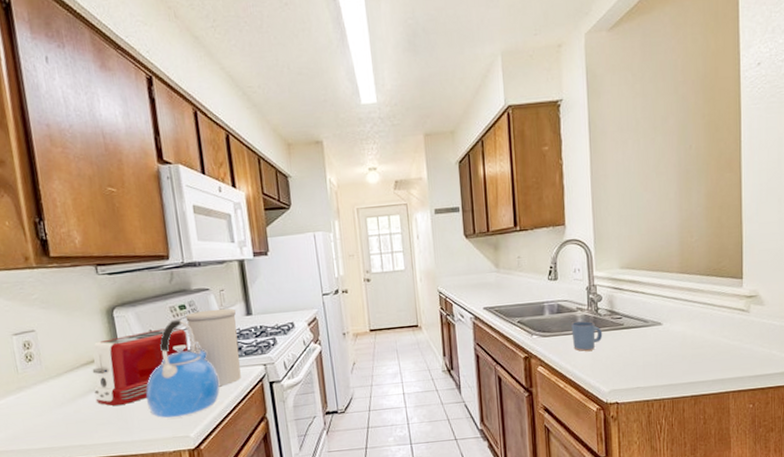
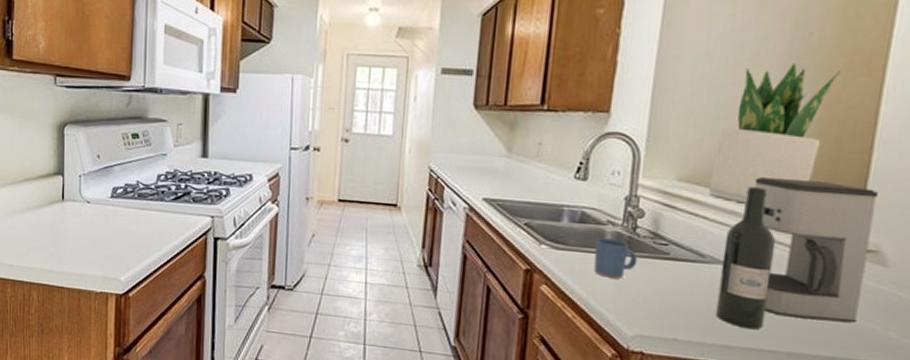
toaster: present [92,328,189,406] -> none [32,155,135,231]
kettle: present [146,319,221,418] -> none [83,148,161,256]
canister: present [185,308,241,387] -> none [136,143,190,232]
planter: none [642,169,713,278] -> present [709,63,840,204]
wine bottle: none [659,264,694,369] -> present [715,187,777,330]
coffee maker: none [671,252,751,355] -> present [754,177,879,324]

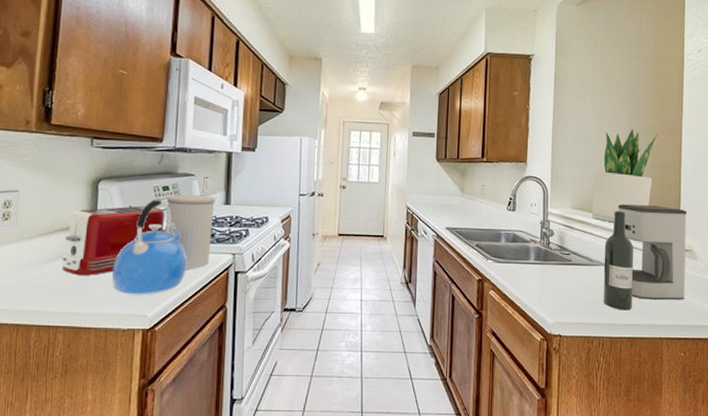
toaster: none [32,155,135,231] -> present [61,206,165,275]
kettle: none [83,148,161,256] -> present [112,199,187,295]
canister: none [136,143,190,232] -> present [165,194,215,270]
mug: present [594,238,638,279] -> none [523,252,552,281]

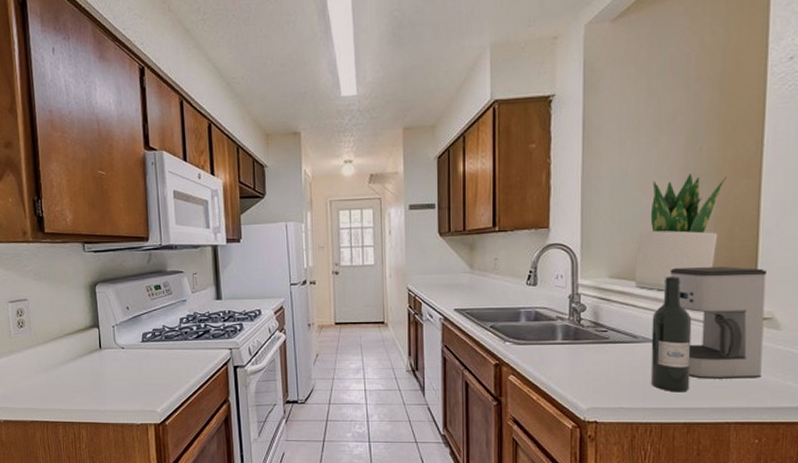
toaster: present [61,206,165,275] -> none [74,306,161,375]
kettle: present [112,199,187,295] -> none [120,298,188,392]
canister: present [165,194,215,270] -> none [160,291,208,367]

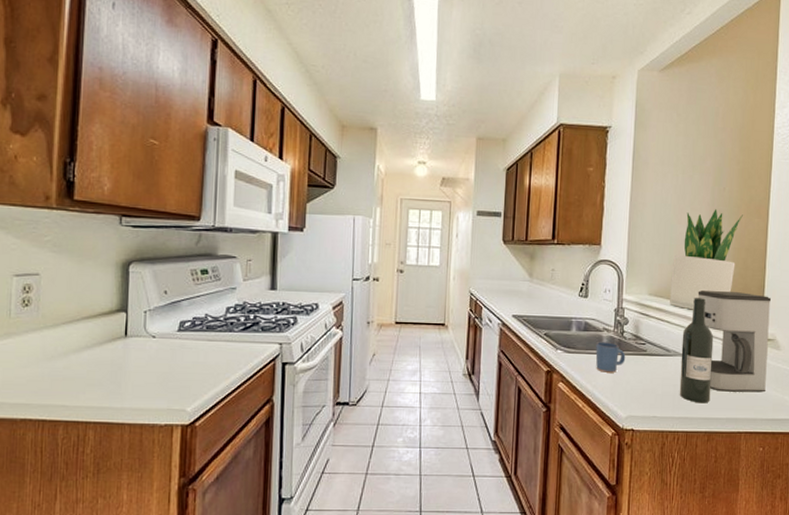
mug: none [549,331,584,363] -> present [595,342,626,373]

